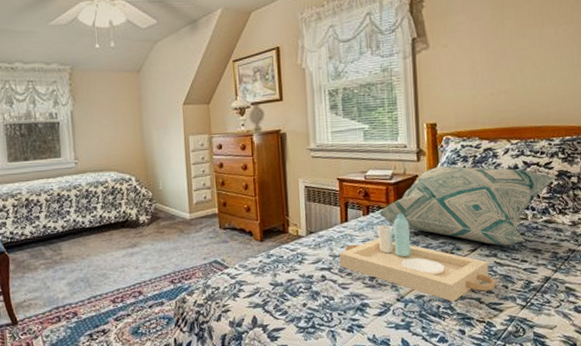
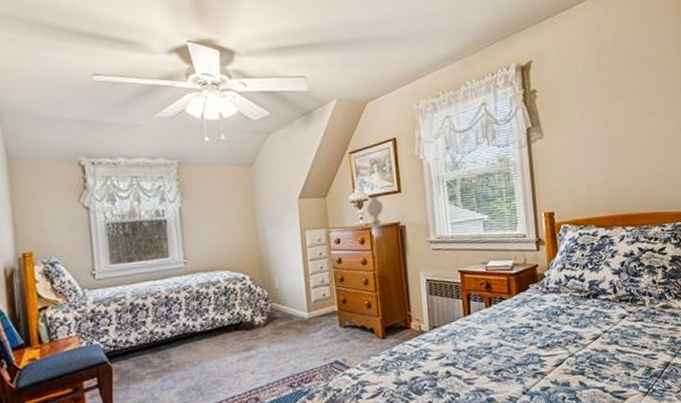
serving tray: present [339,213,496,302] -> none [463,303,618,392]
decorative pillow: present [378,166,557,246] -> none [500,254,671,333]

